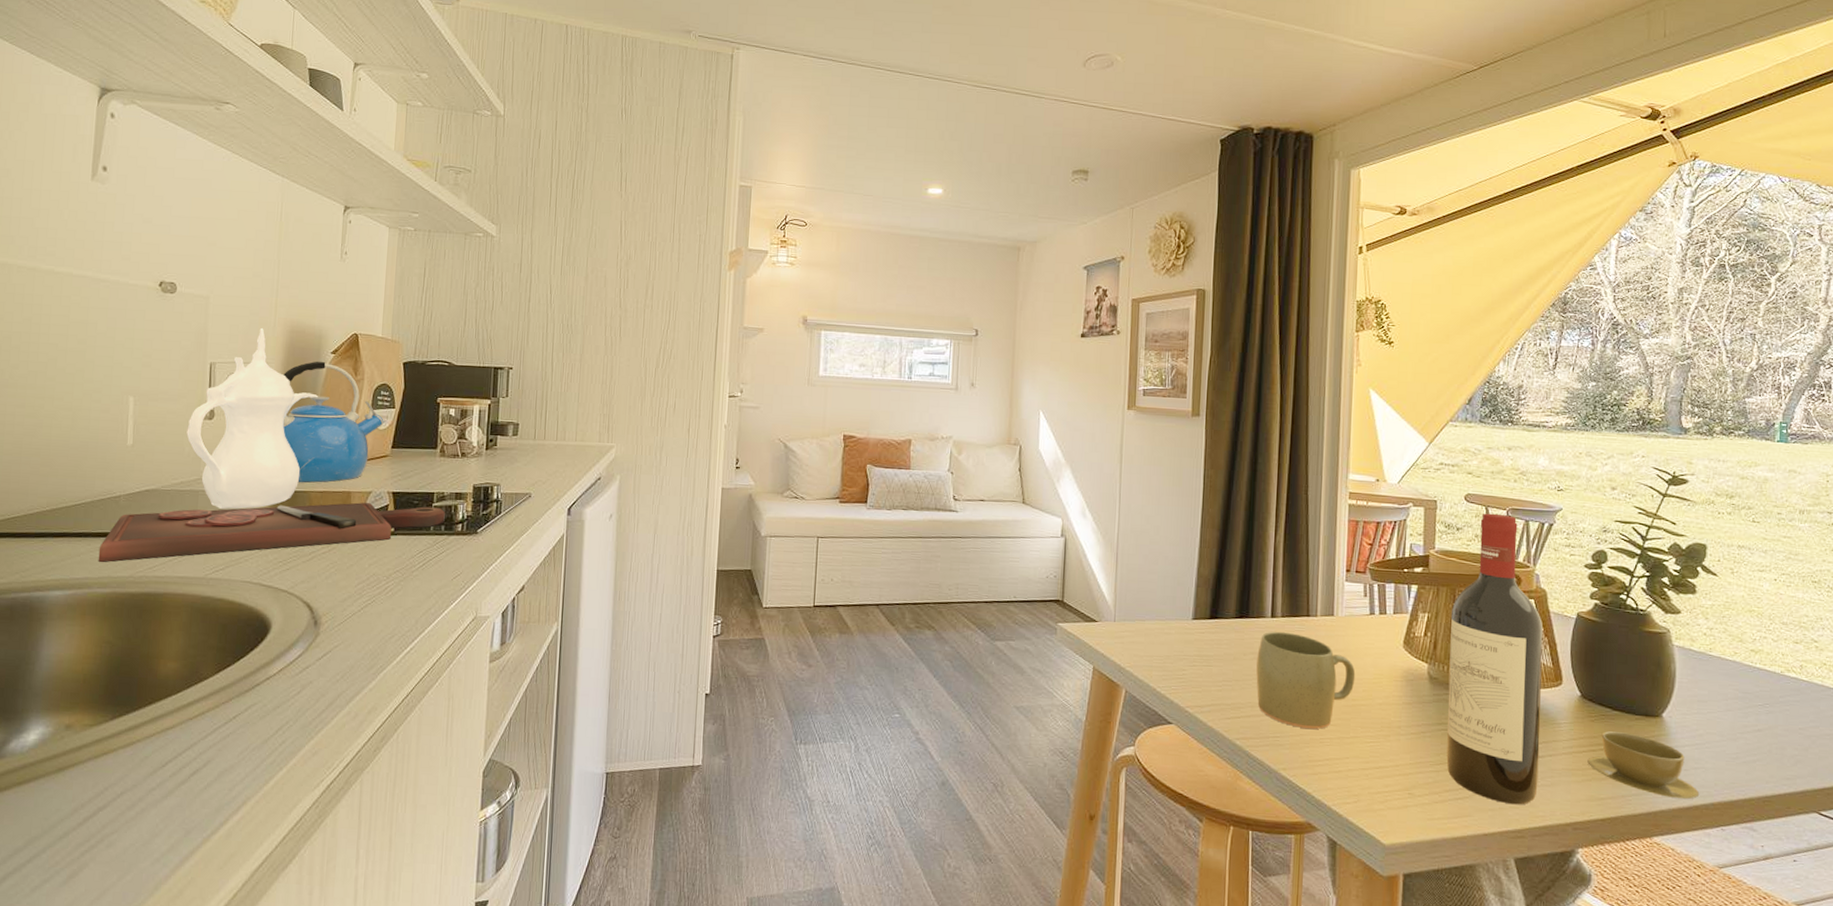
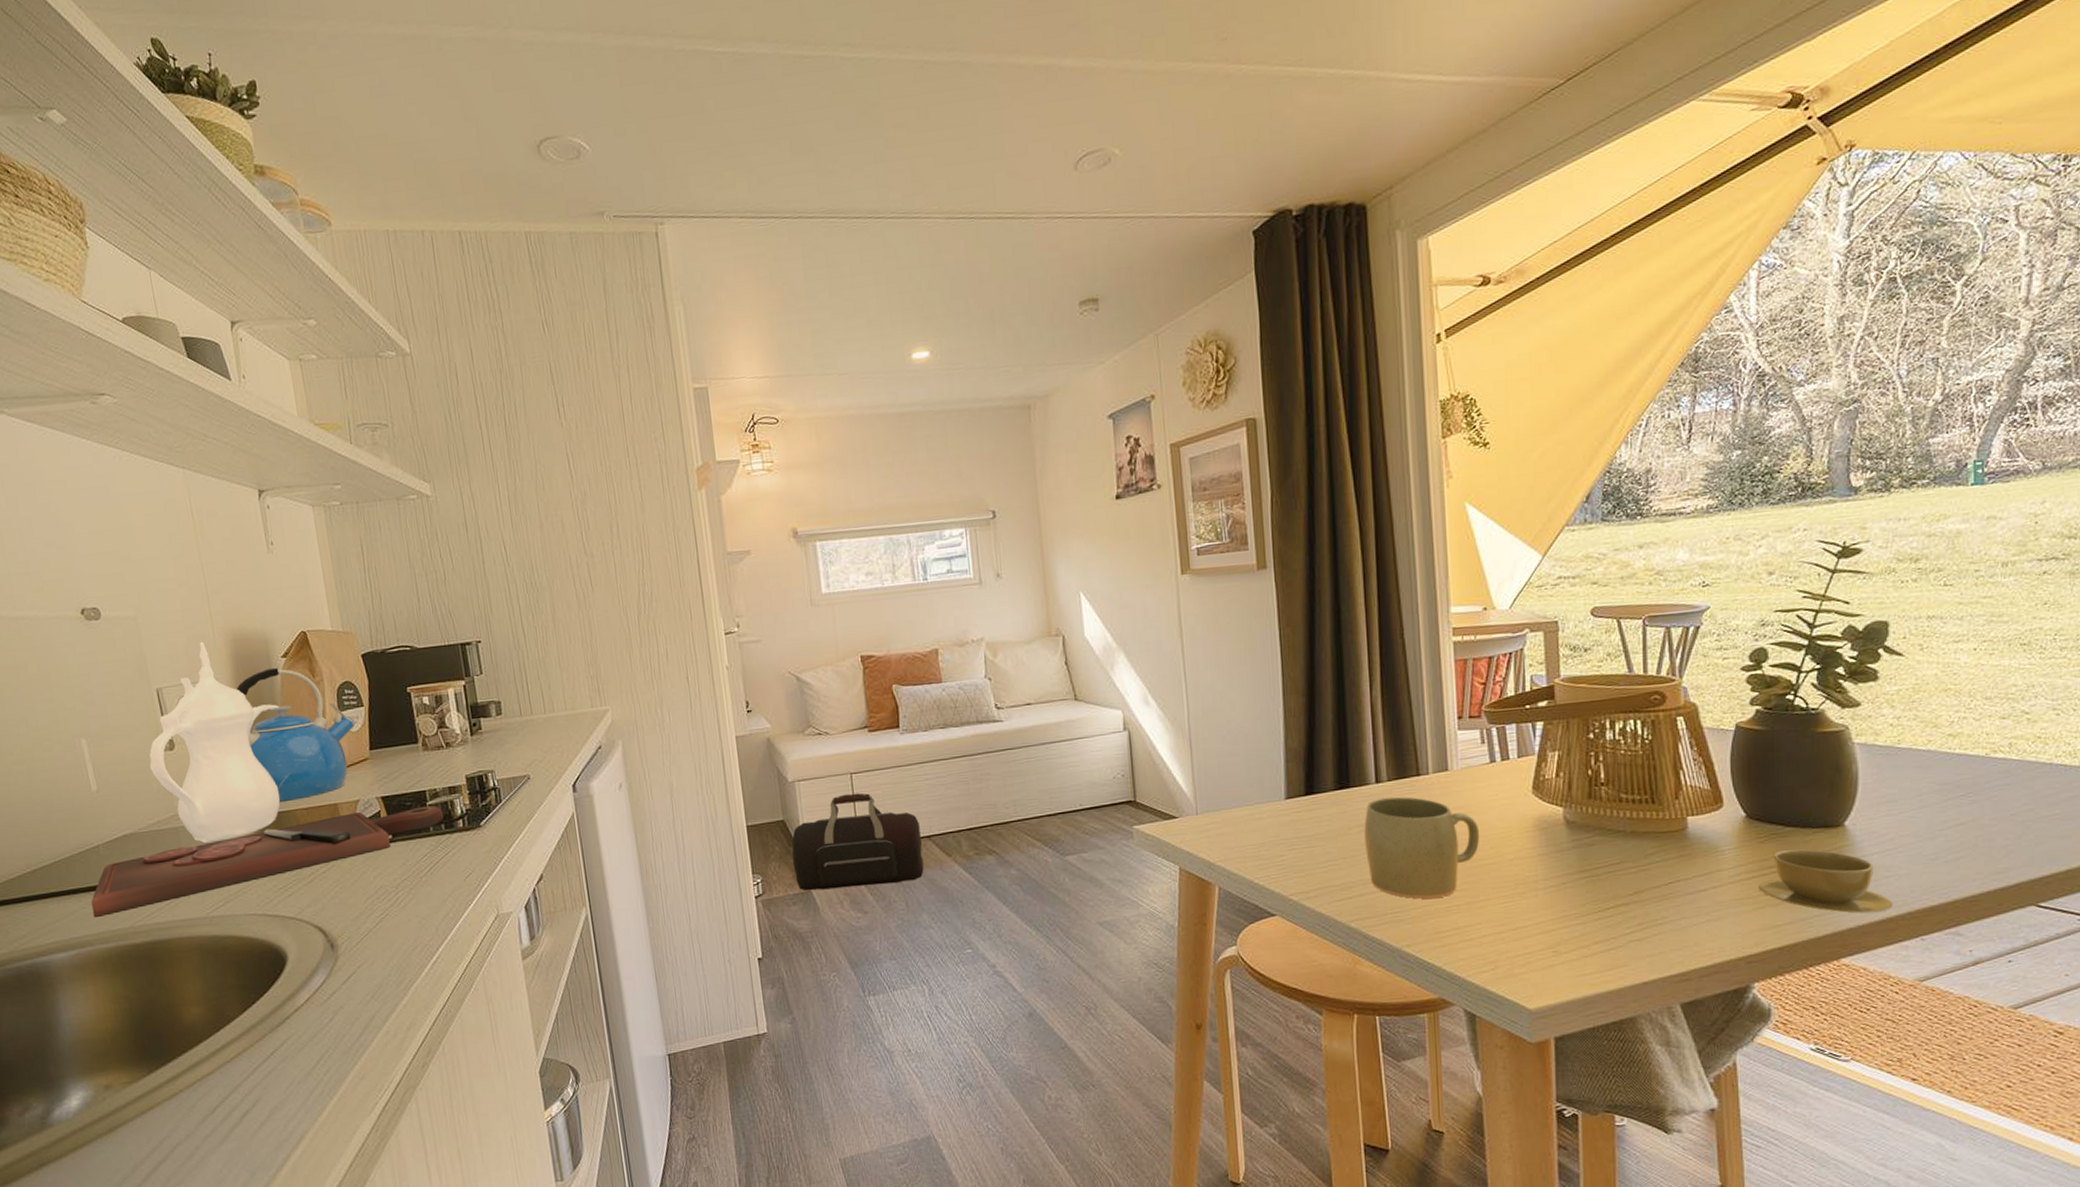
duffel bag: none [752,555,871,643] -> present [791,793,924,891]
wine bottle: present [1446,513,1544,805] -> none [1586,624,1702,947]

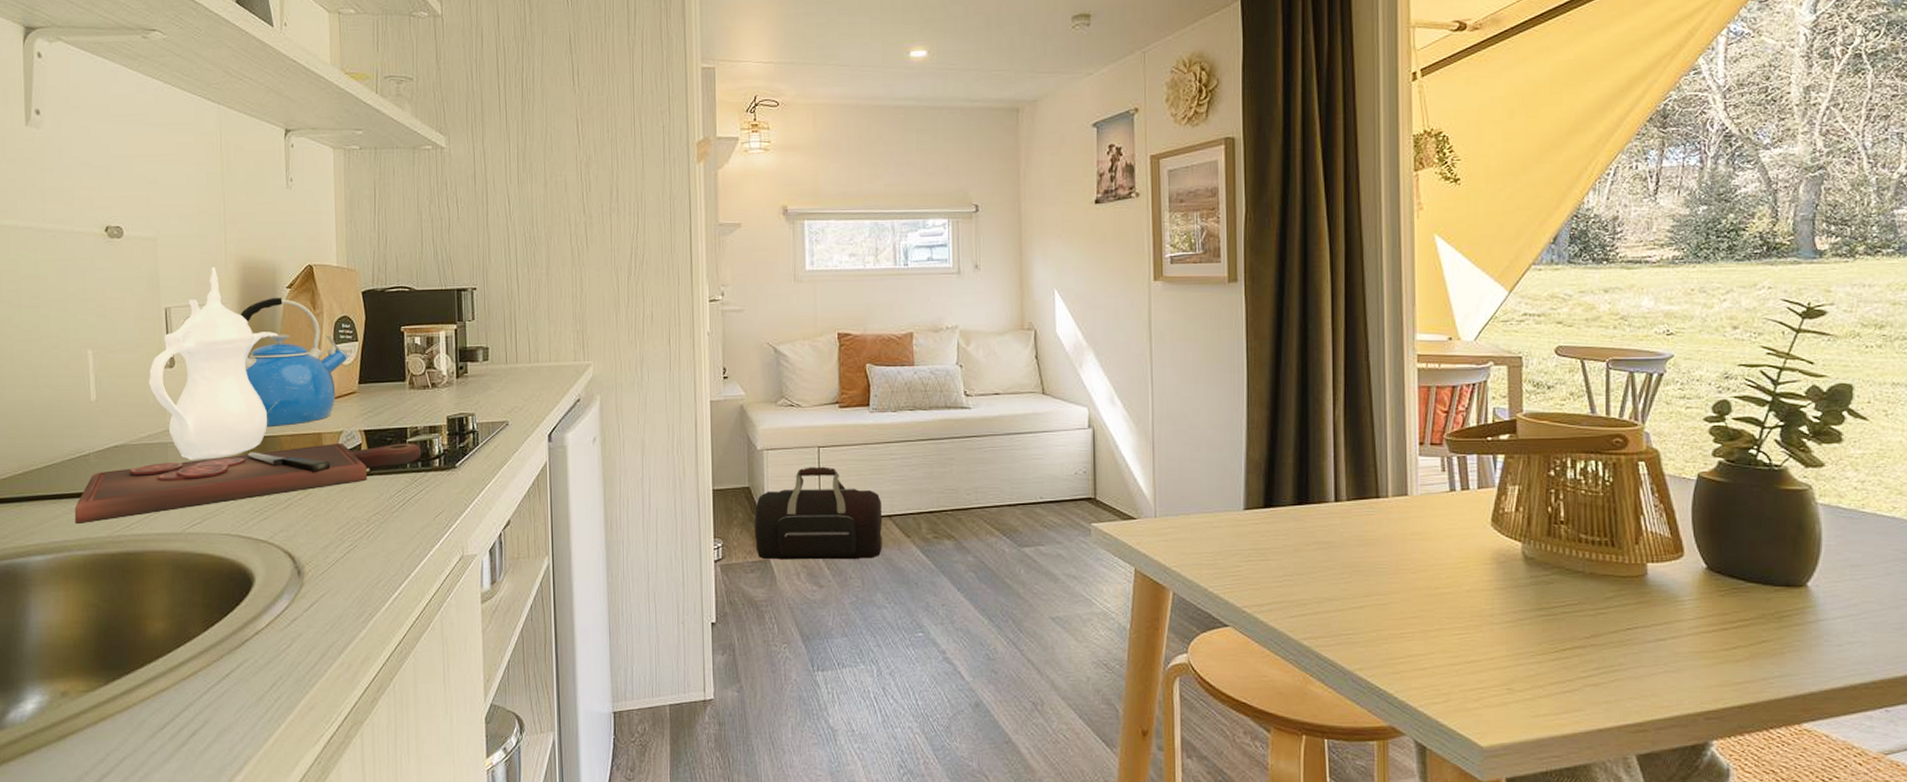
mug: present [1364,797,1480,899] -> none [1321,517,1437,623]
teacup: present [1758,849,1894,913] -> none [1718,606,1857,678]

